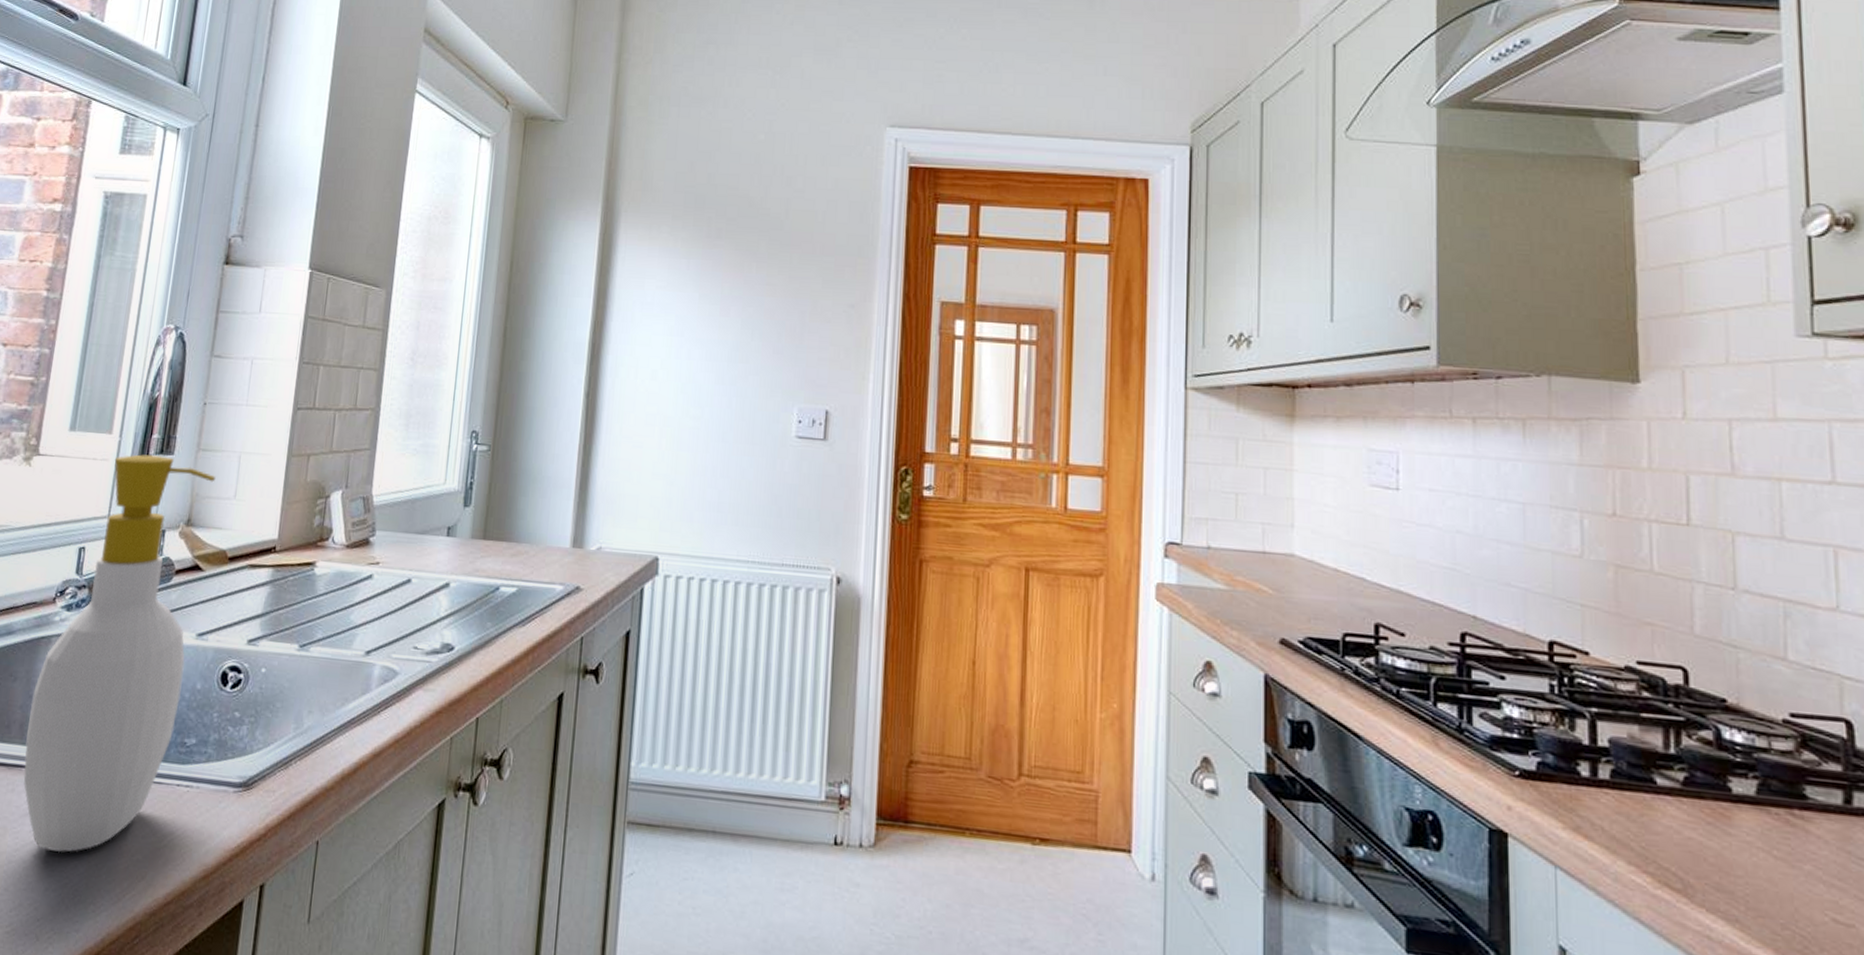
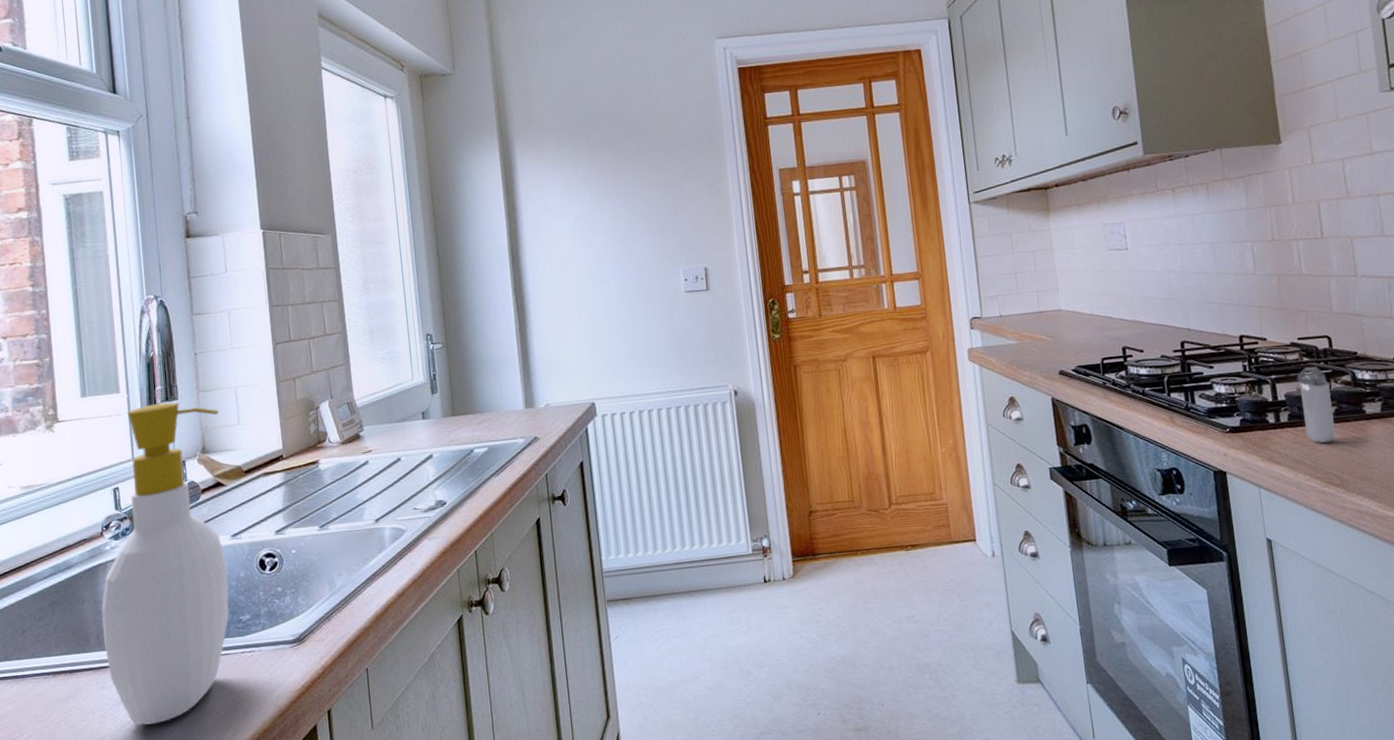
shaker: none [1630,705,1683,823] -> present [1297,366,1336,443]

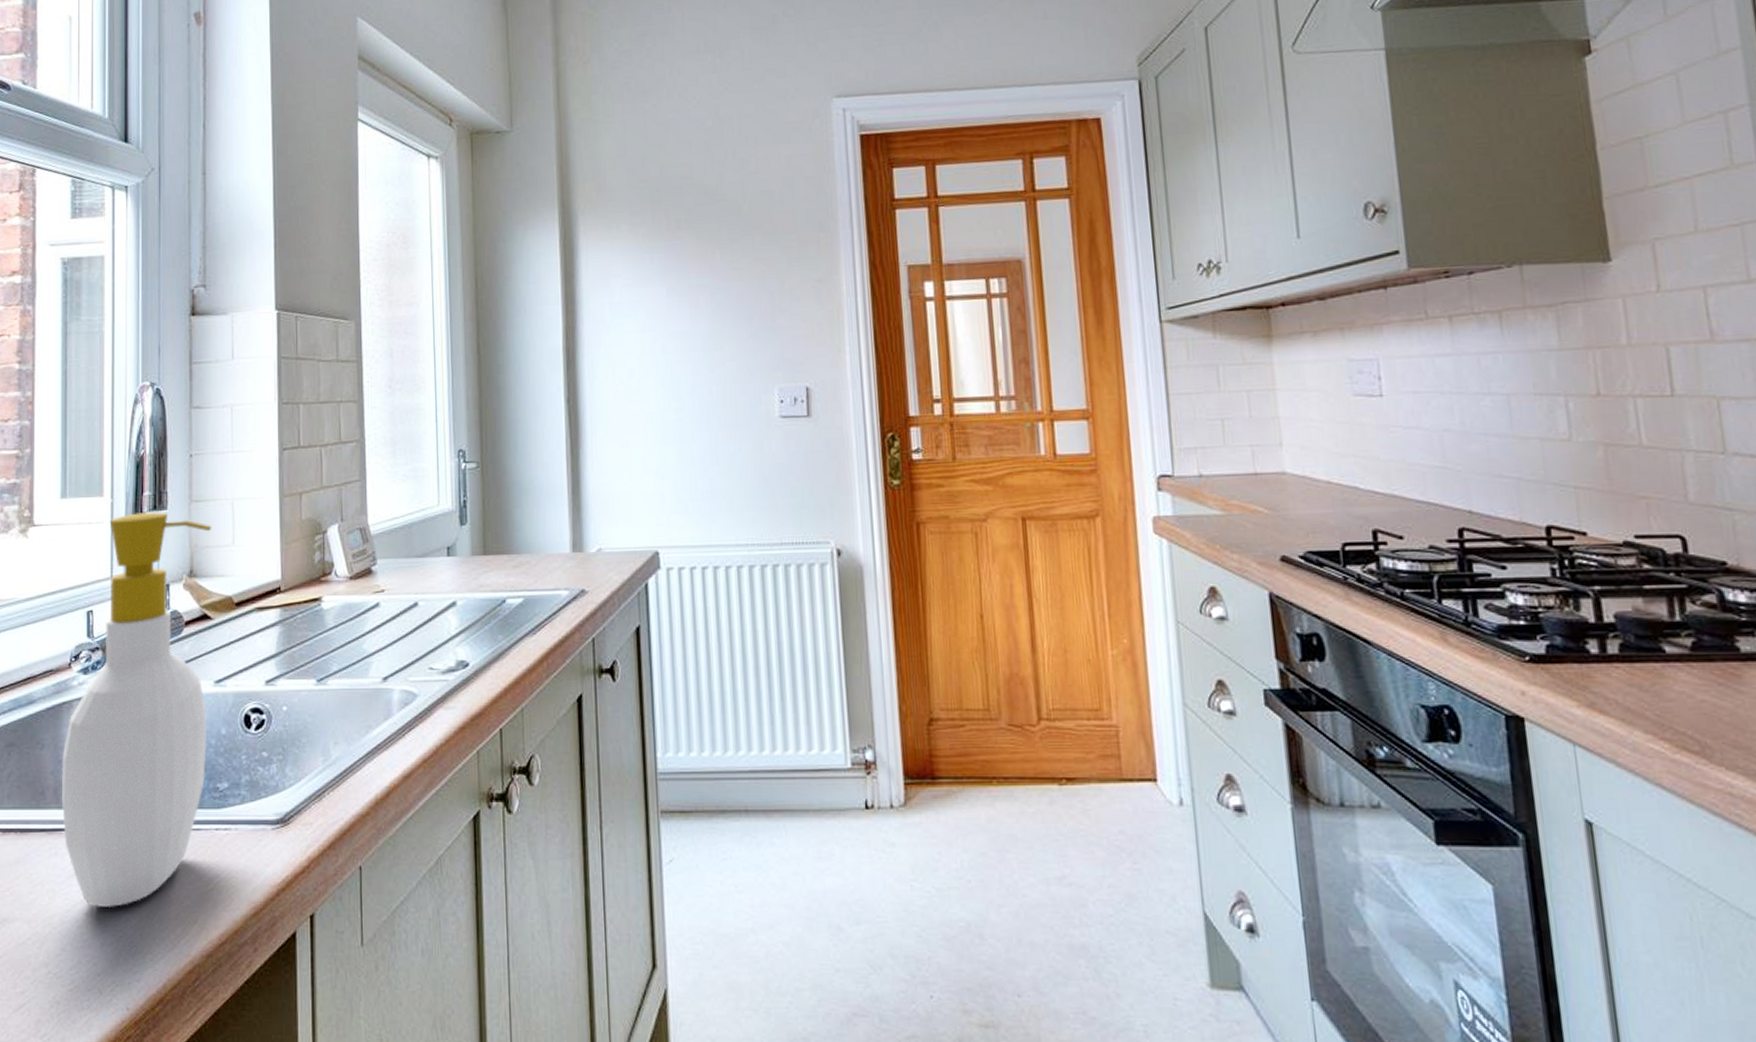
shaker: present [1297,366,1336,443] -> none [1633,577,1693,689]

